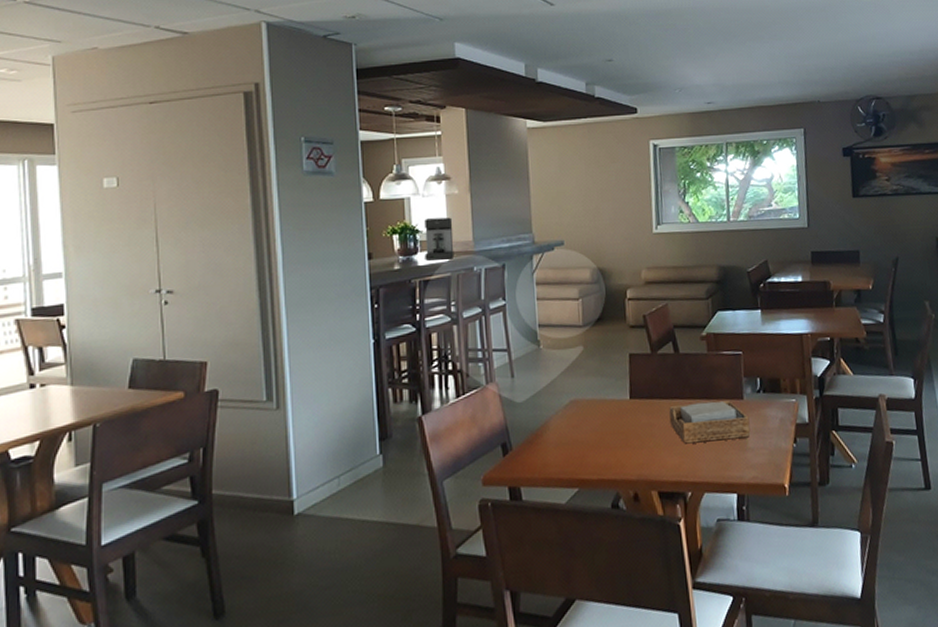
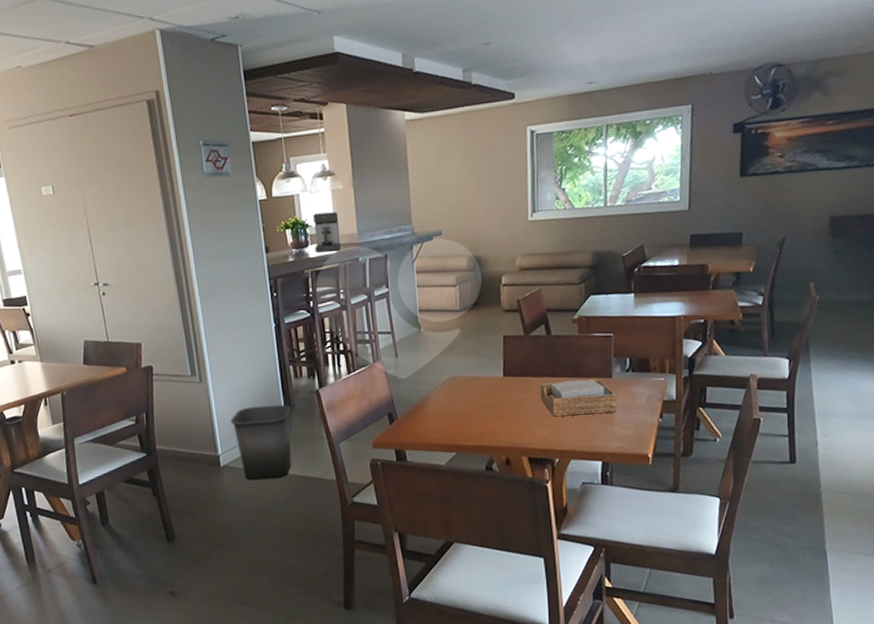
waste bin: none [312,434,388,532] -> present [231,404,292,481]

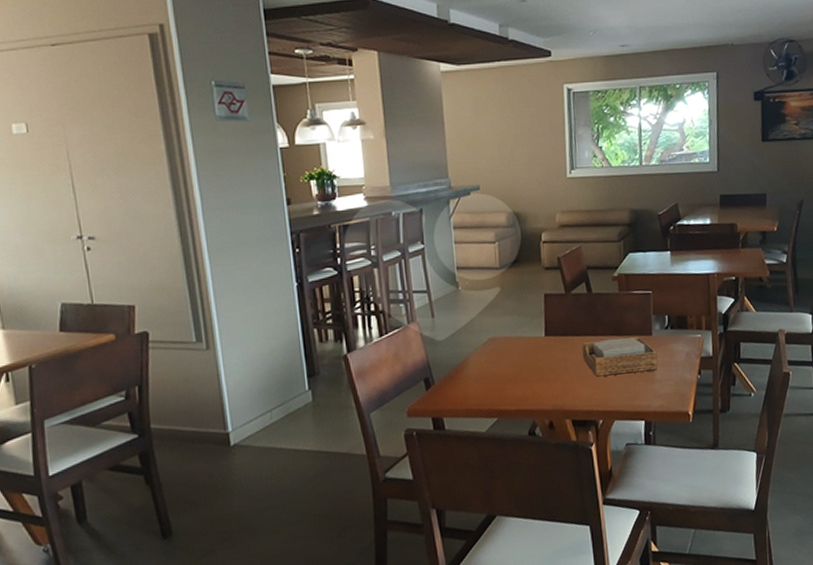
waste bin: present [231,404,292,481] -> none [244,372,316,460]
coffee maker: present [313,211,341,253] -> none [341,163,373,206]

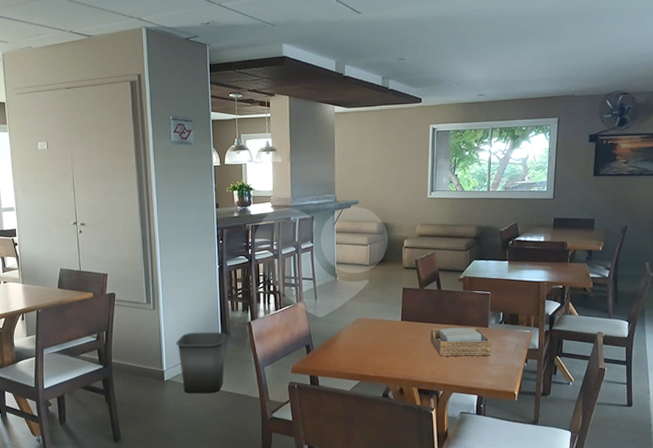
waste bin: none [244,372,316,460] -> present [176,332,227,394]

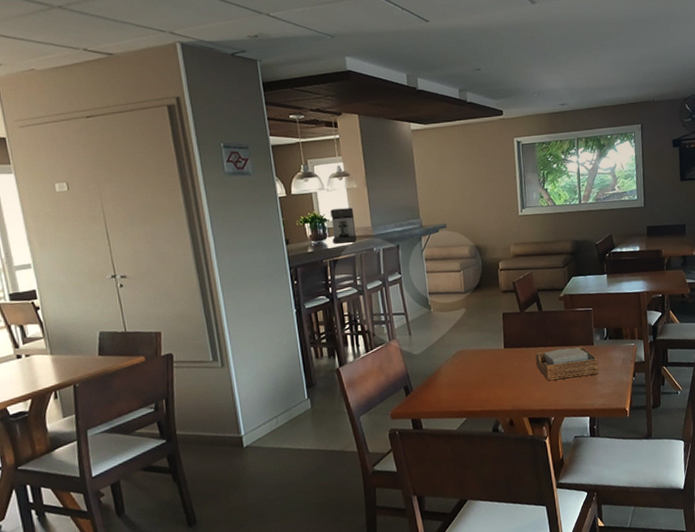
waste bin: present [176,332,227,394] -> none [253,383,315,458]
coffee maker: none [256,179,277,211] -> present [330,207,357,244]

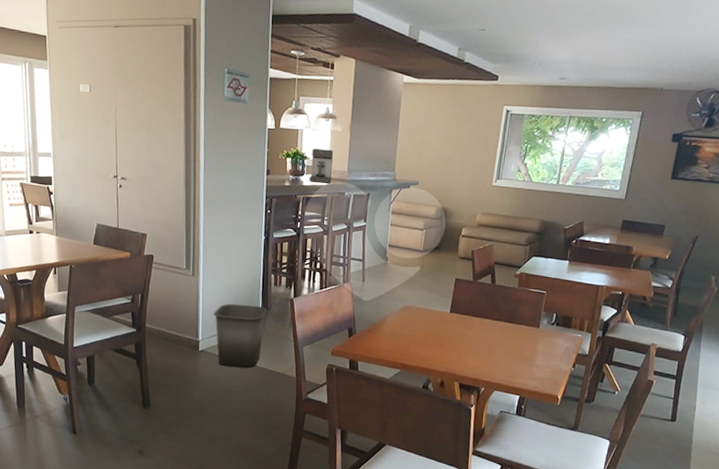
waste bin: none [253,383,315,458] -> present [214,303,268,369]
napkin holder: present [535,346,599,381] -> none [477,323,541,357]

